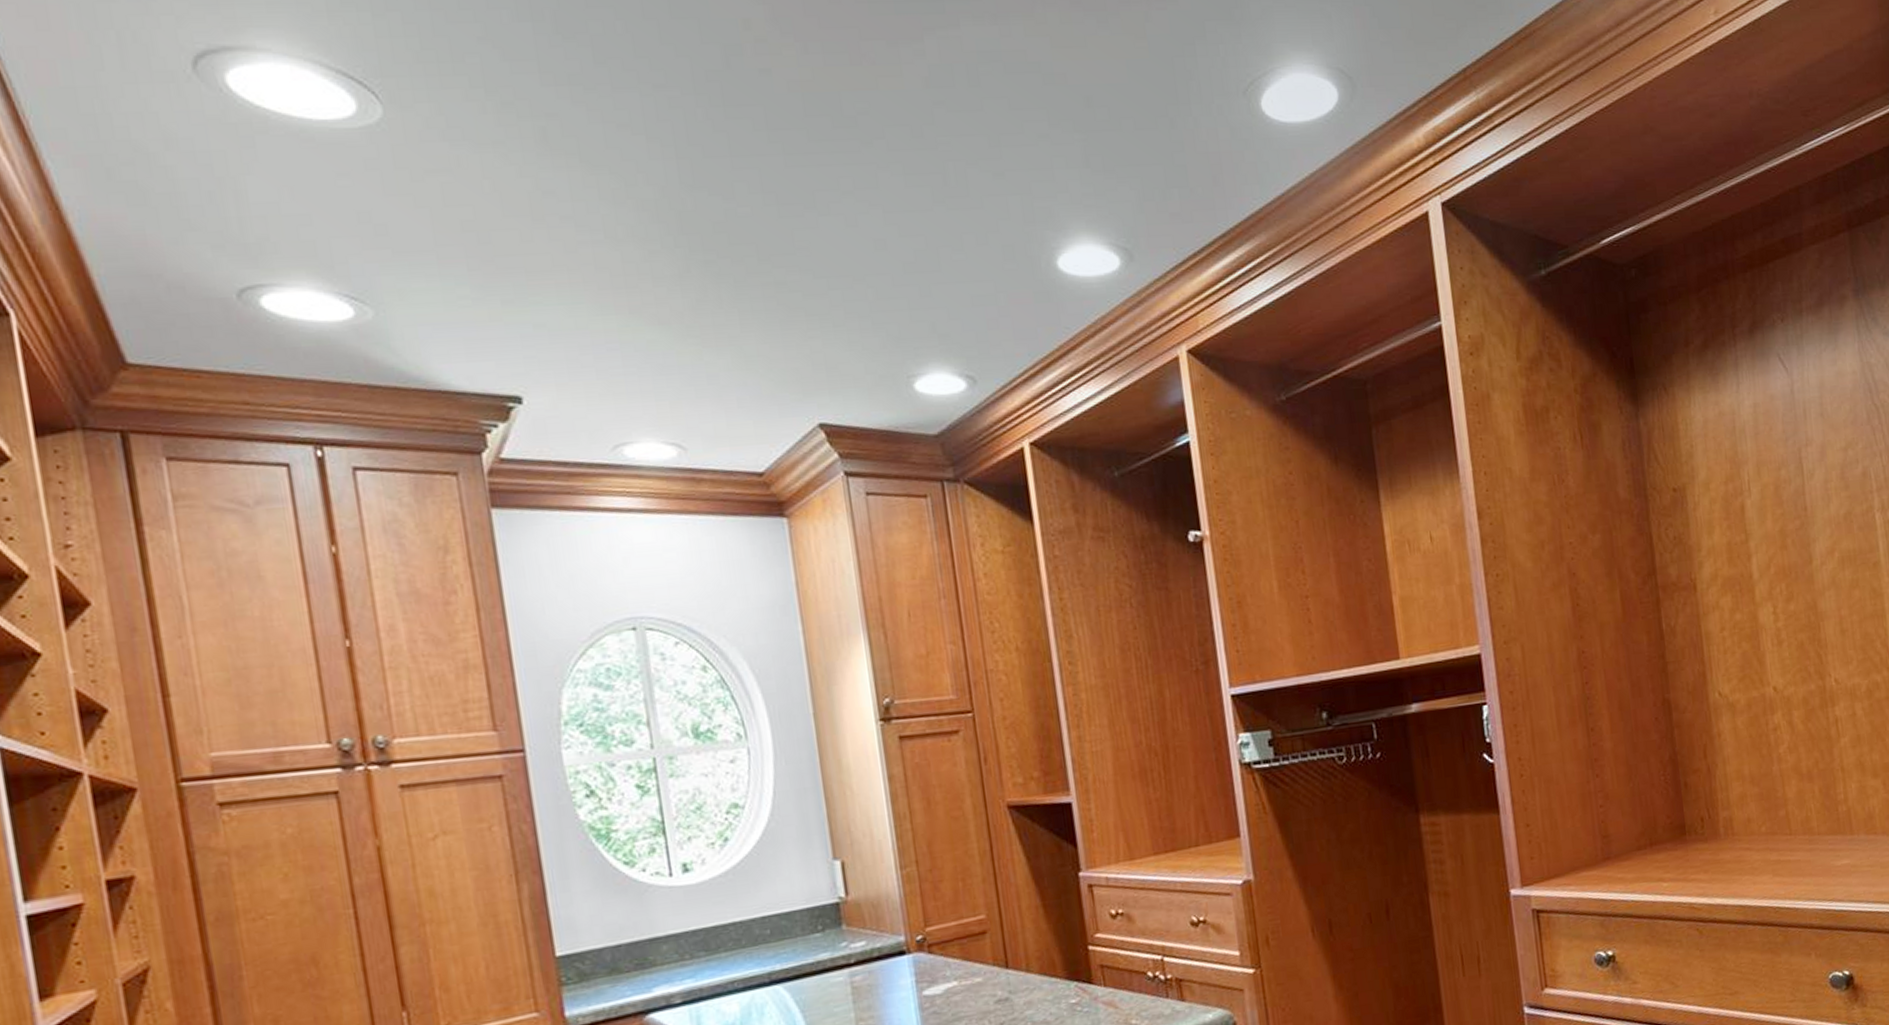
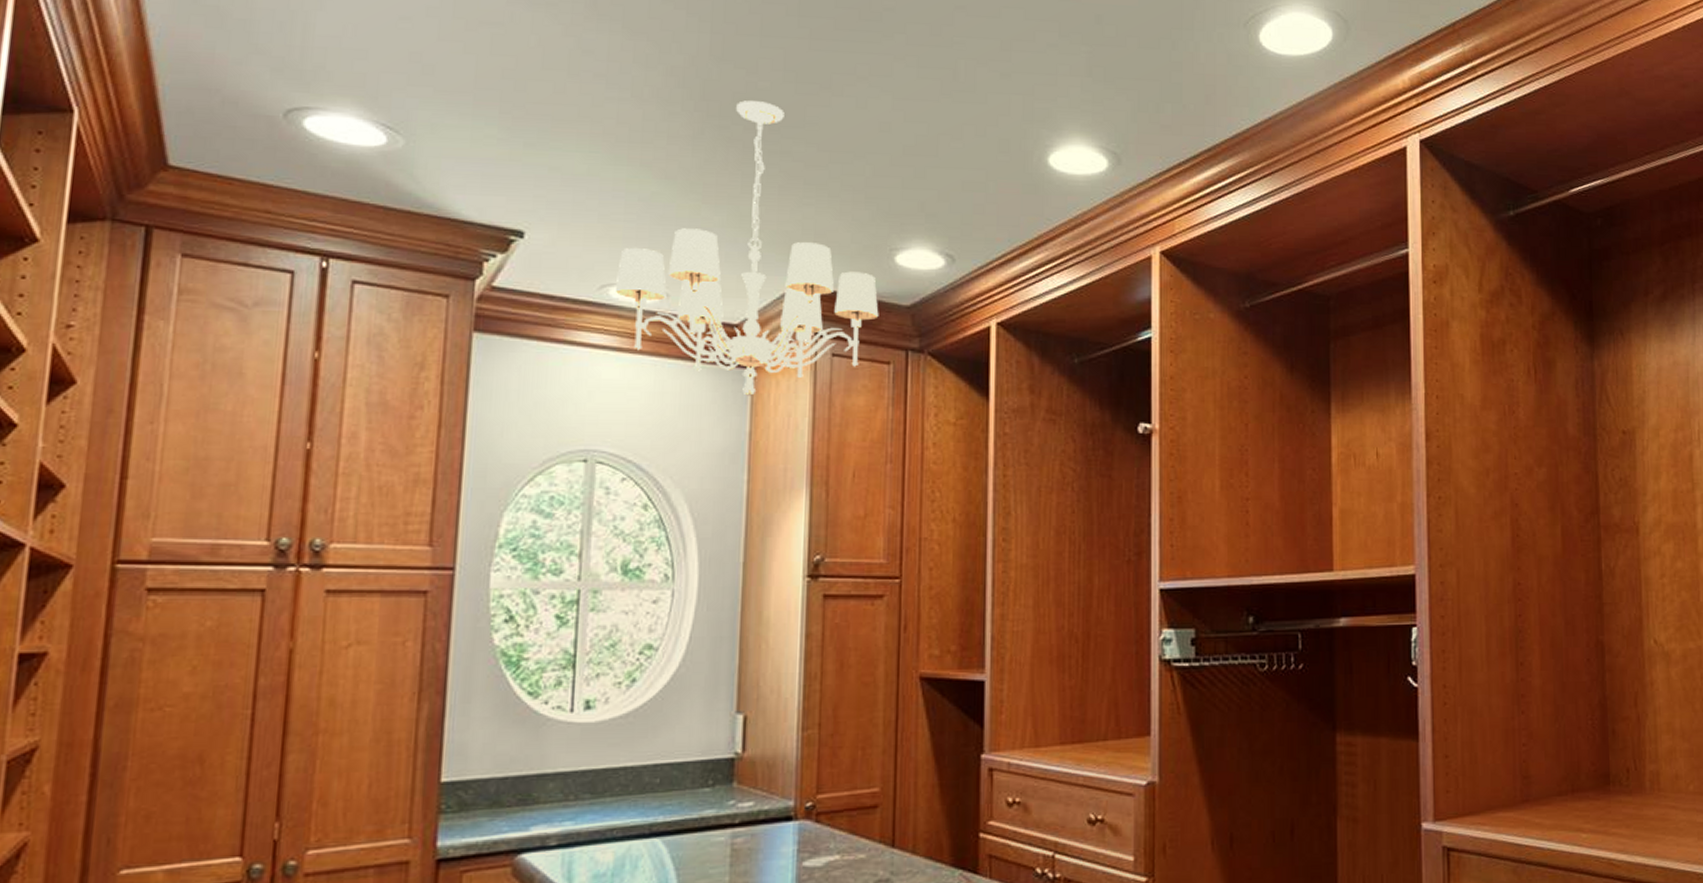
chandelier: none [628,229,908,545] -> present [614,100,879,396]

